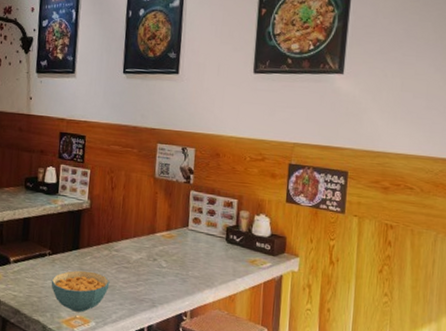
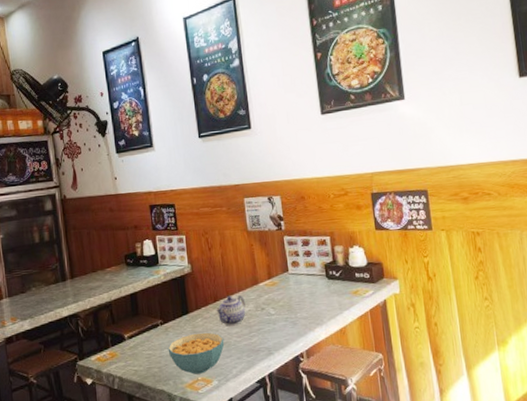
teapot: none [106,239,138,271] -> present [215,295,246,326]

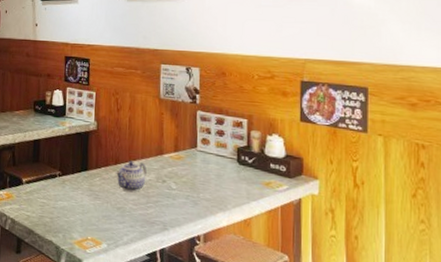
cereal bowl: present [167,332,225,375] -> none [62,191,120,234]

